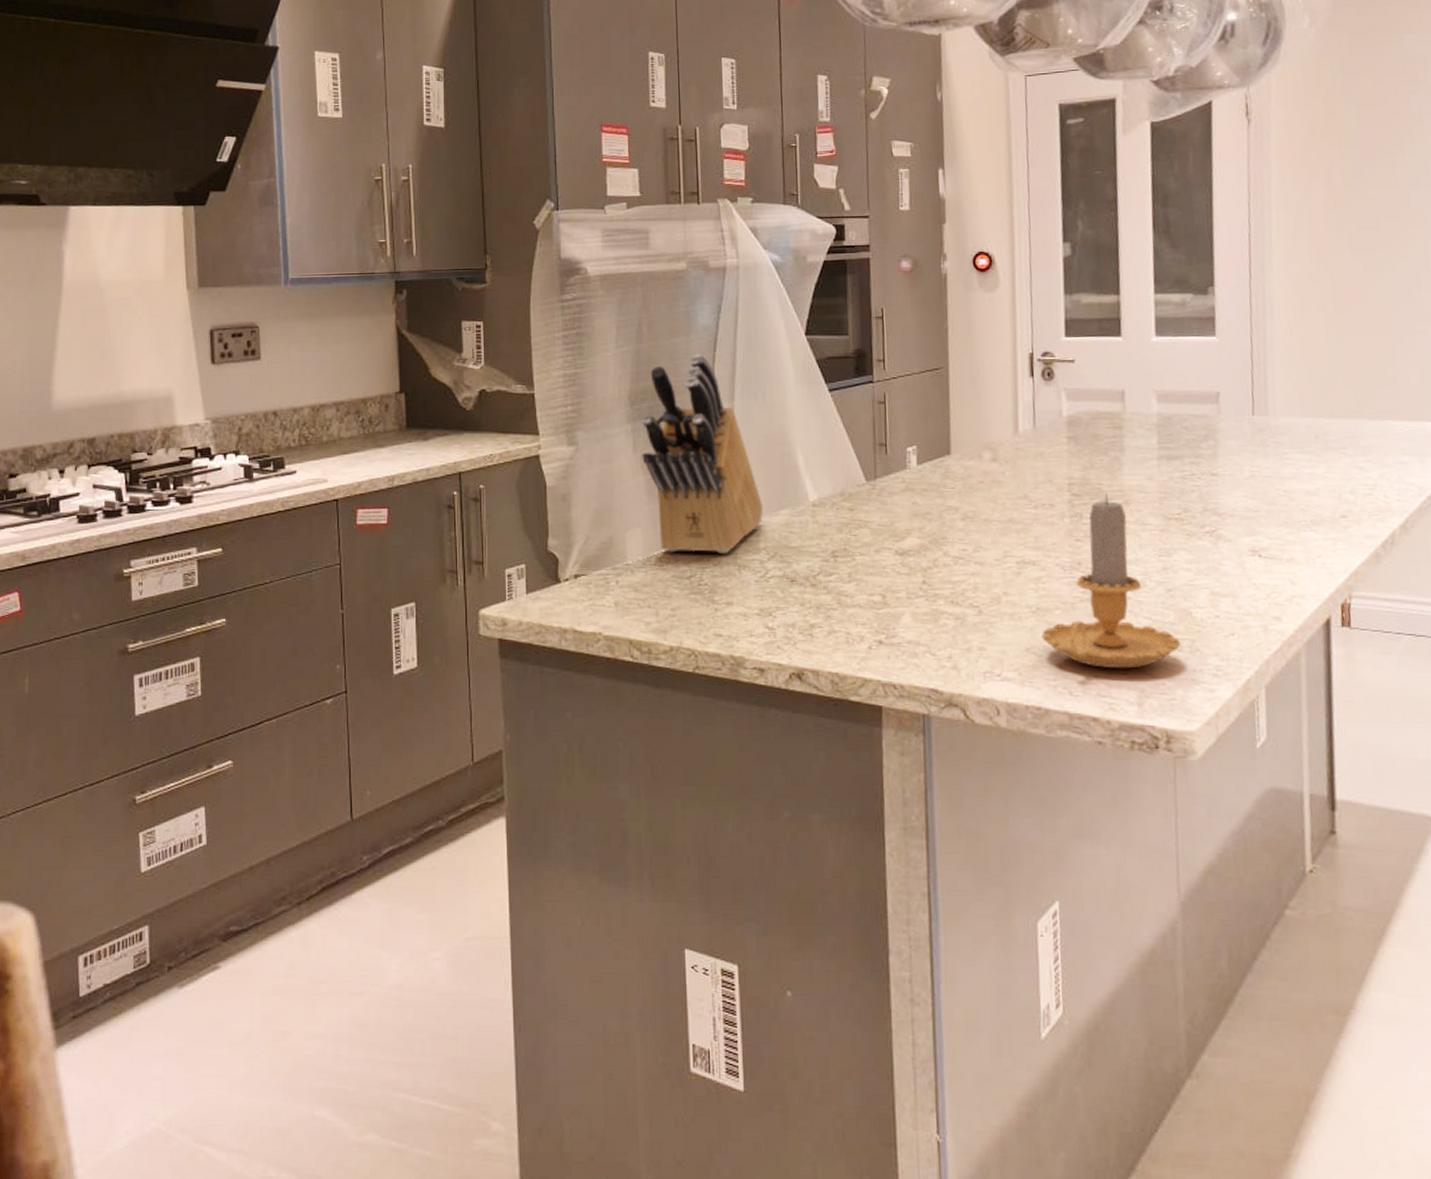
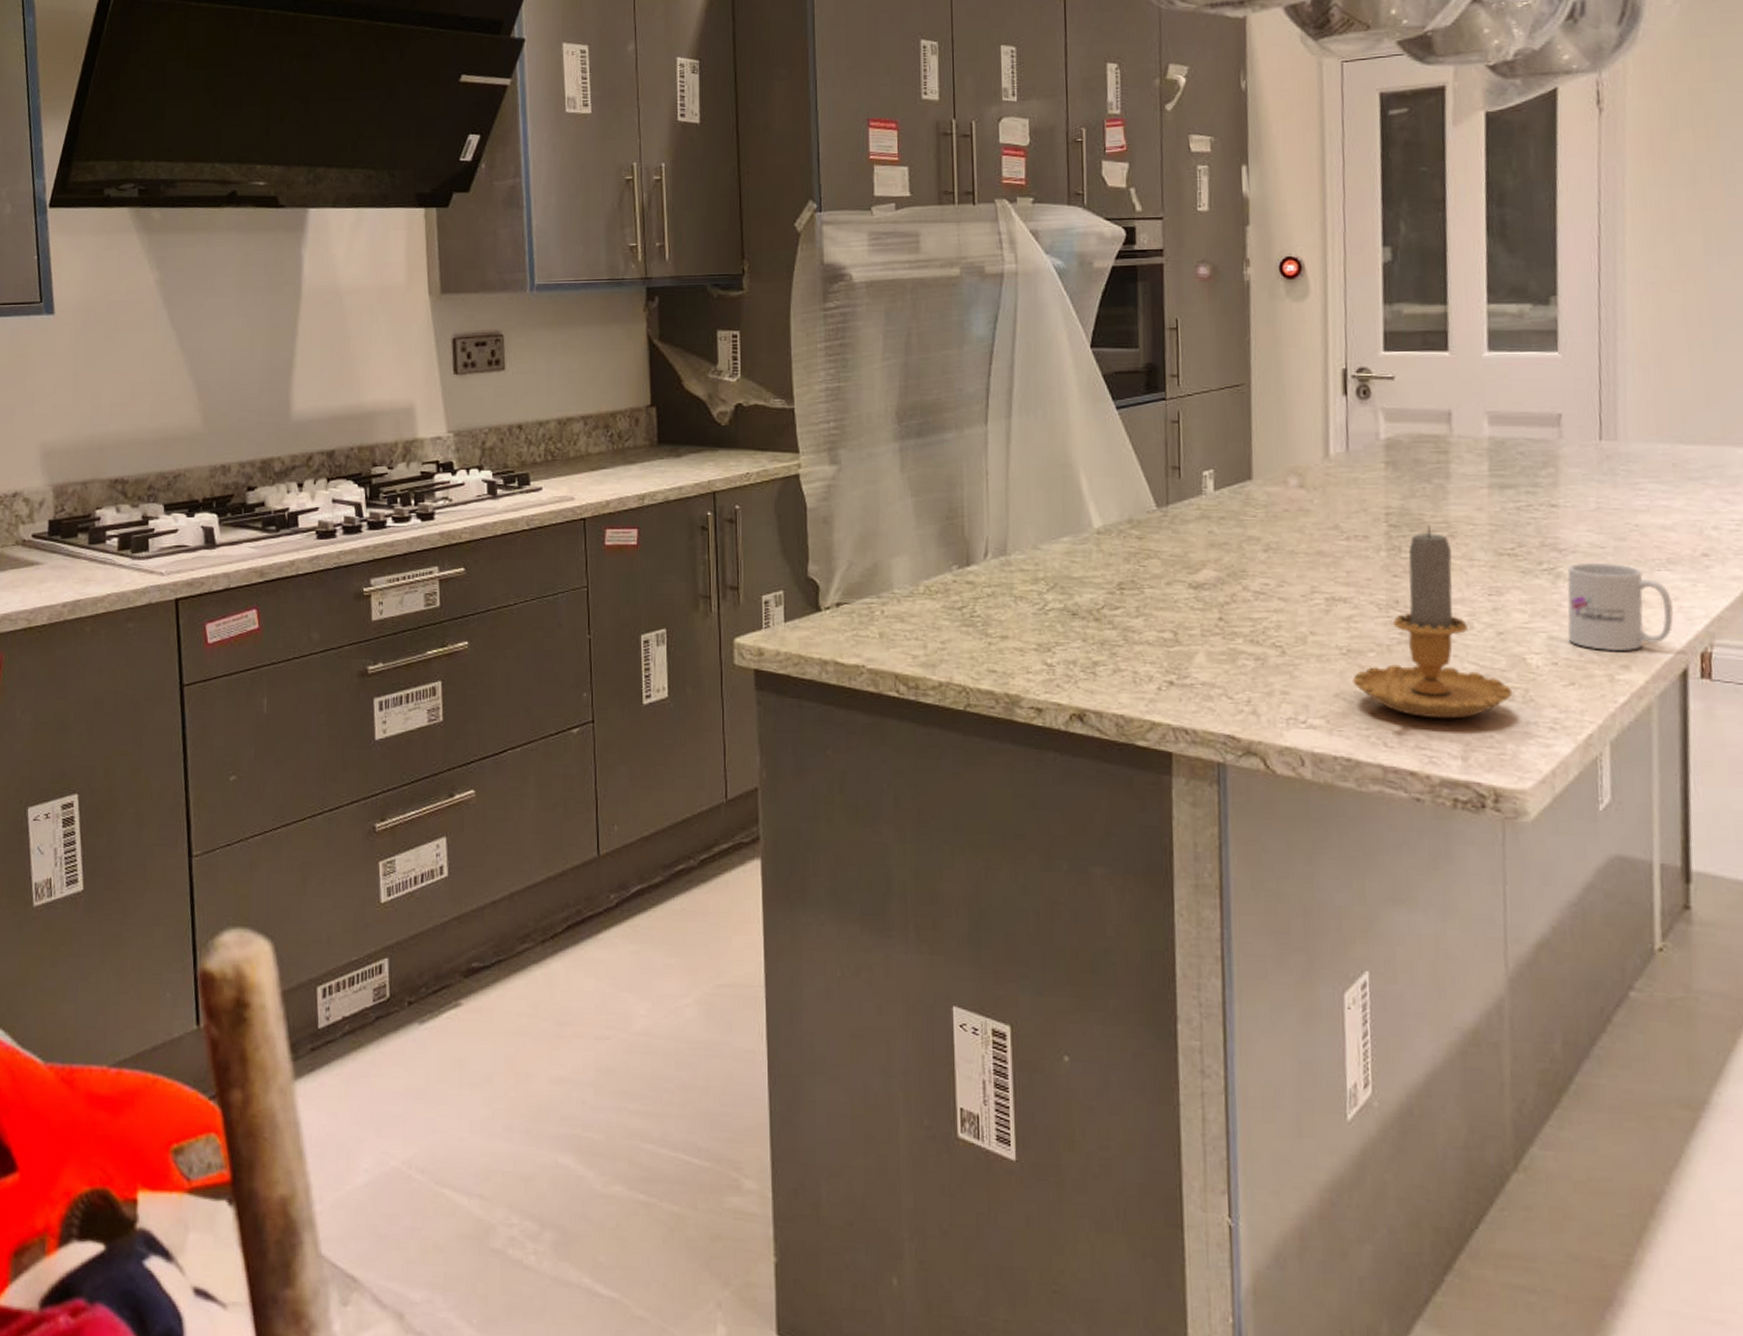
knife block: present [641,354,764,553] -> none [909,367,1043,583]
mug: none [1226,524,1318,605] -> present [1567,562,1674,652]

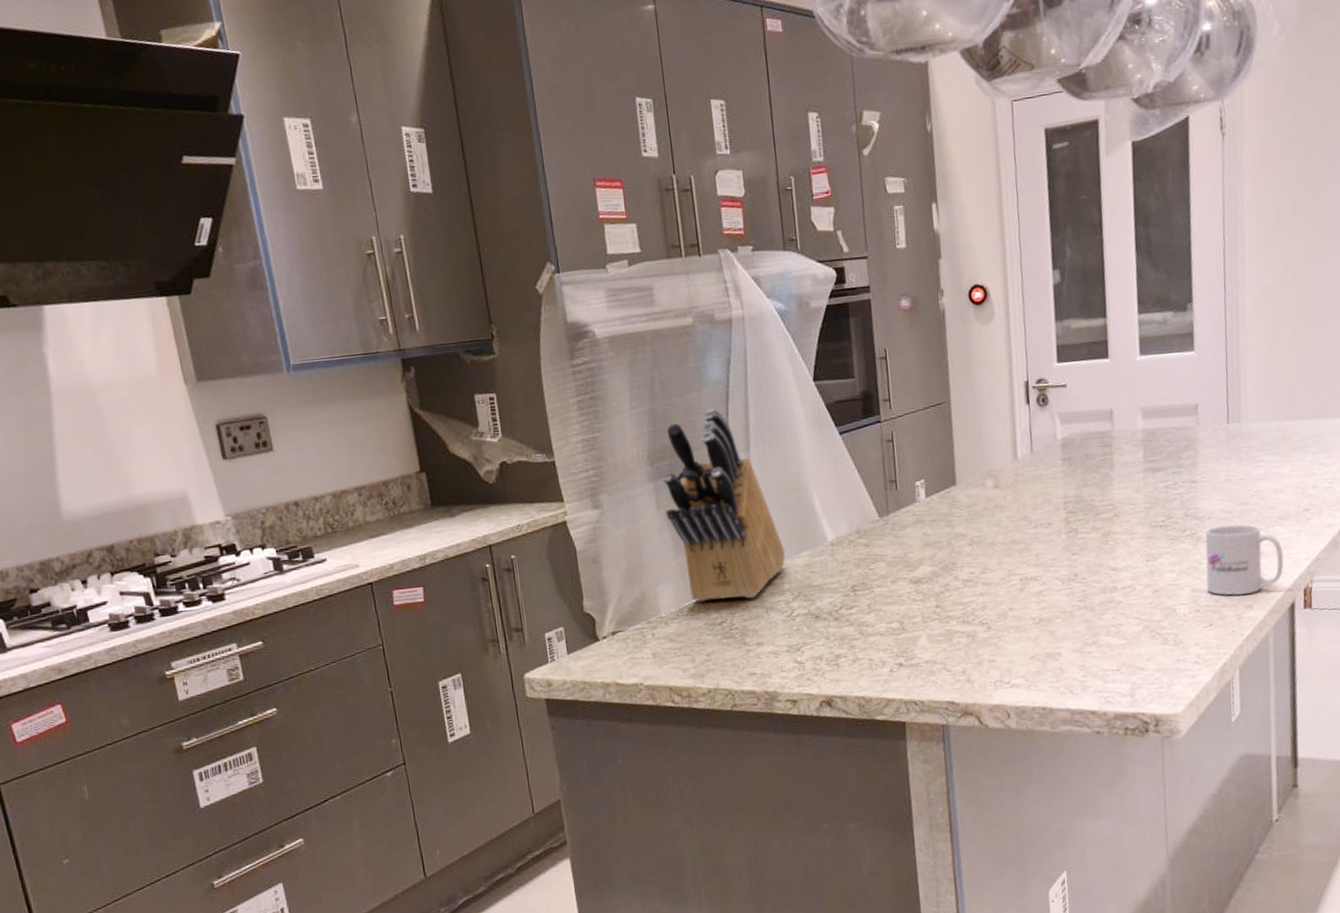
knife block: none [909,367,1043,583] -> present [662,408,786,602]
candle: present [1353,524,1513,719] -> none [1044,508,1167,667]

